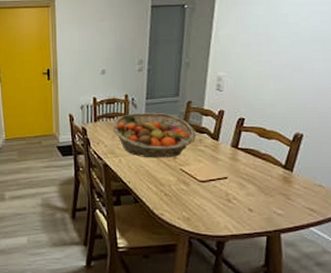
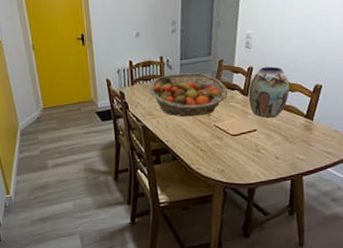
vase: none [219,111,266,166] -> present [248,66,290,118]

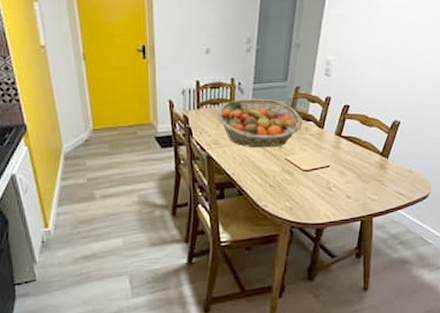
vase: present [248,66,290,118] -> none [324,98,368,154]

